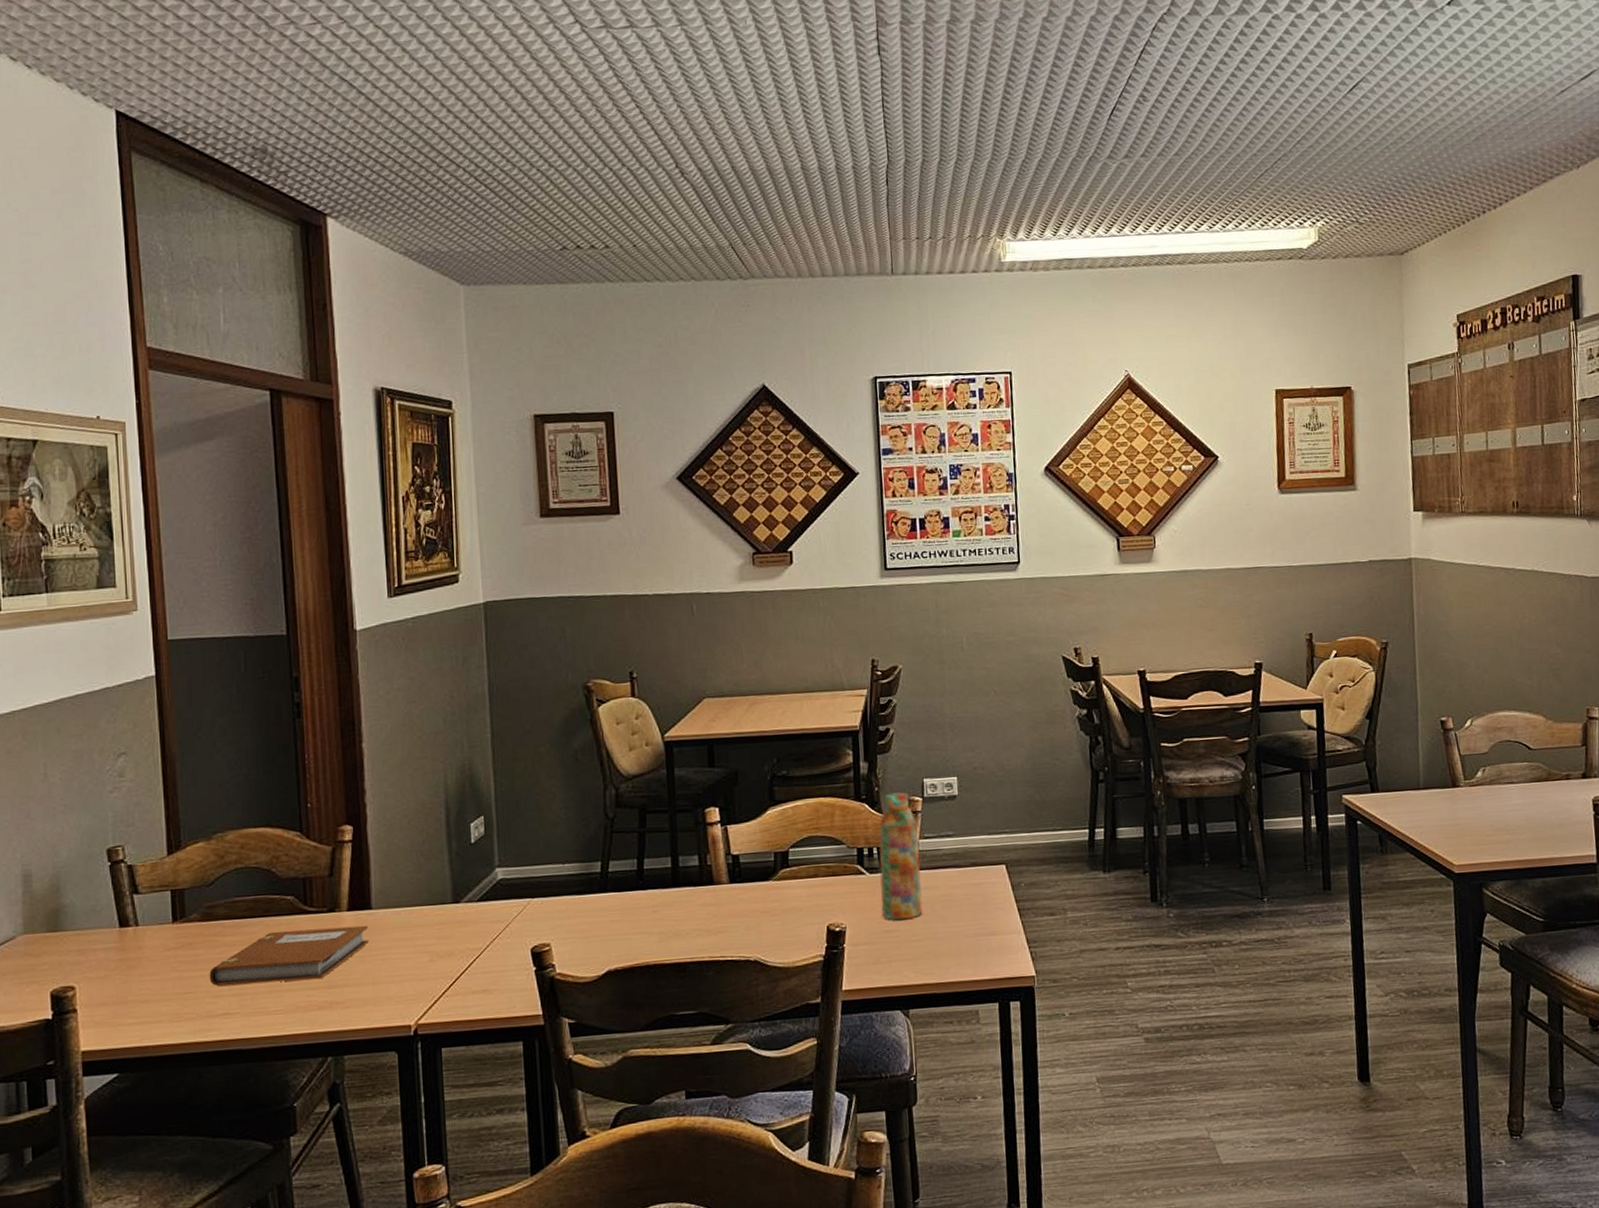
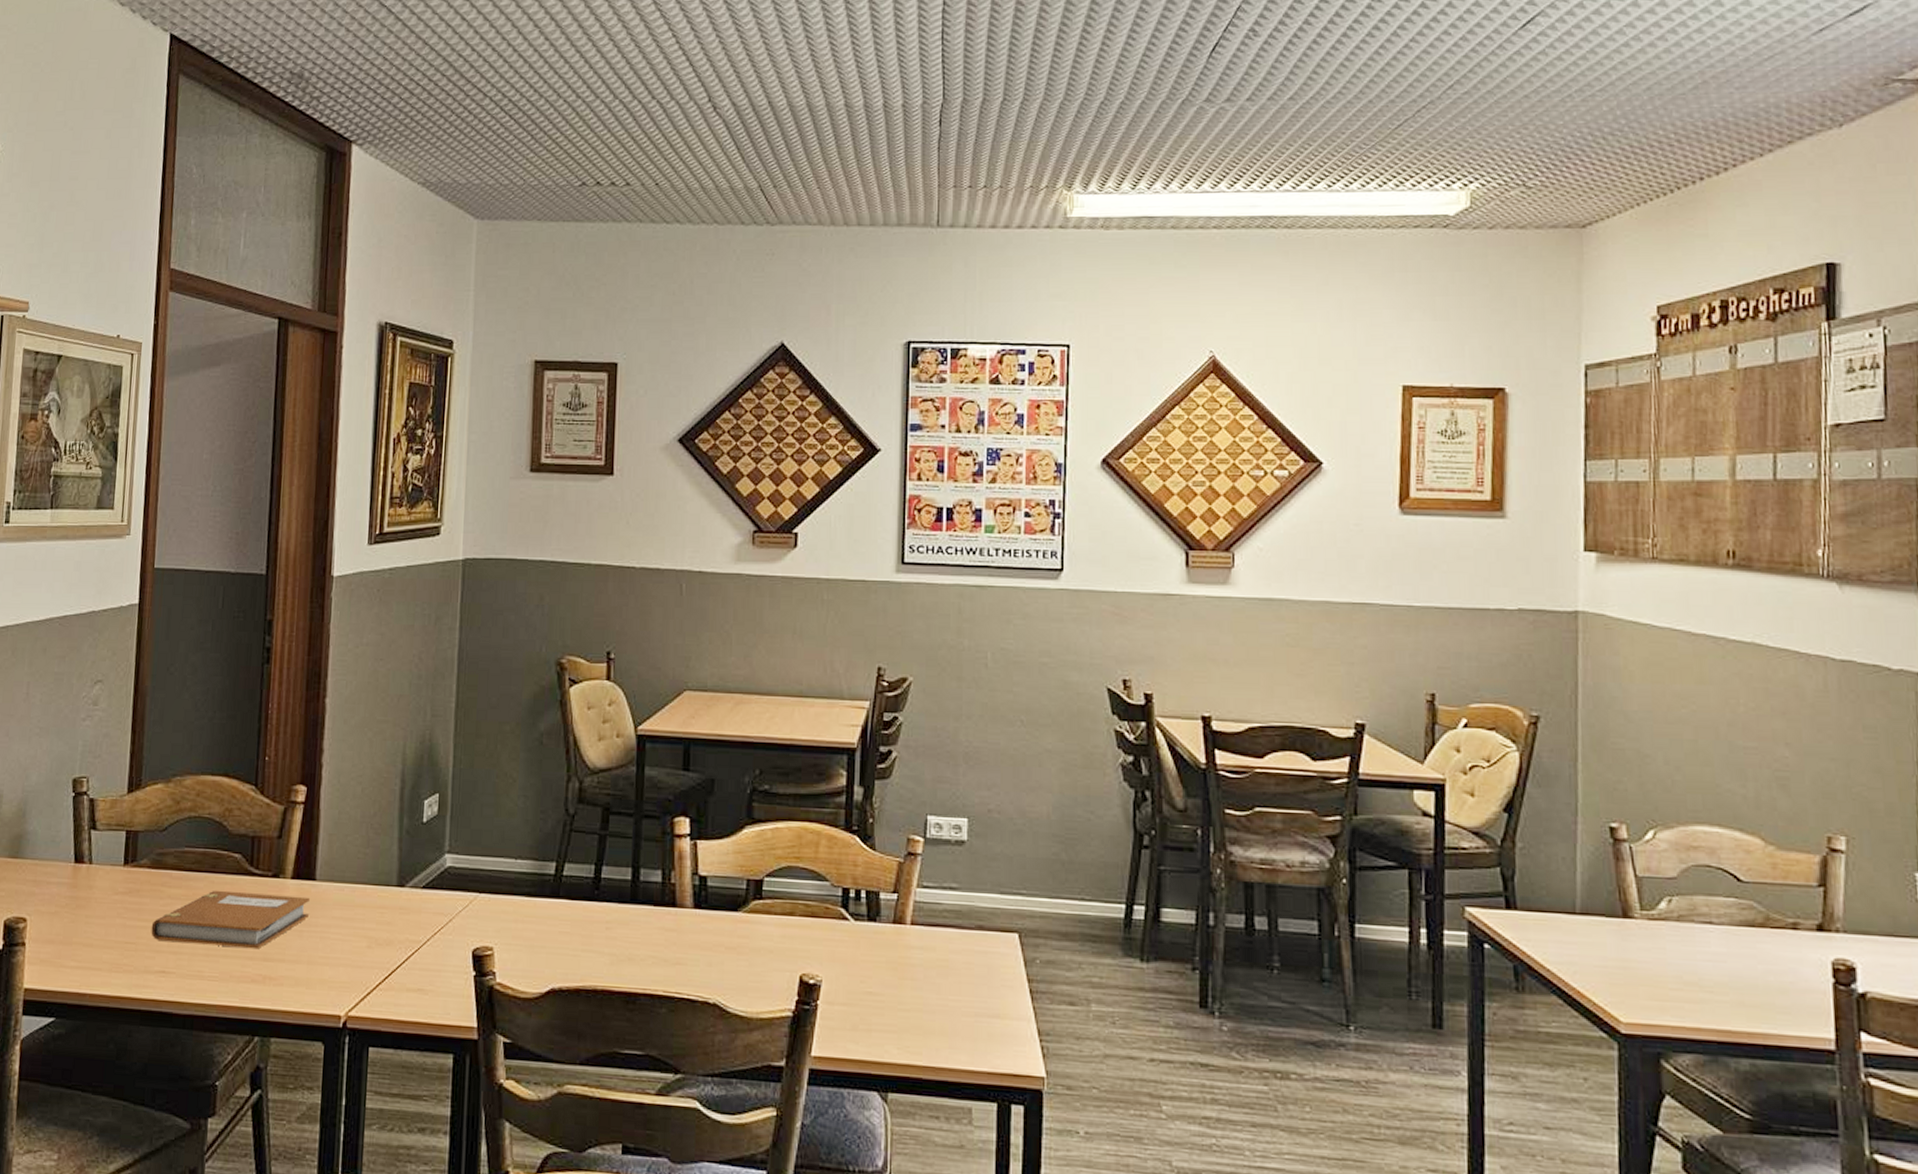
water bottle: present [878,792,923,920] -> none [865,827,916,983]

